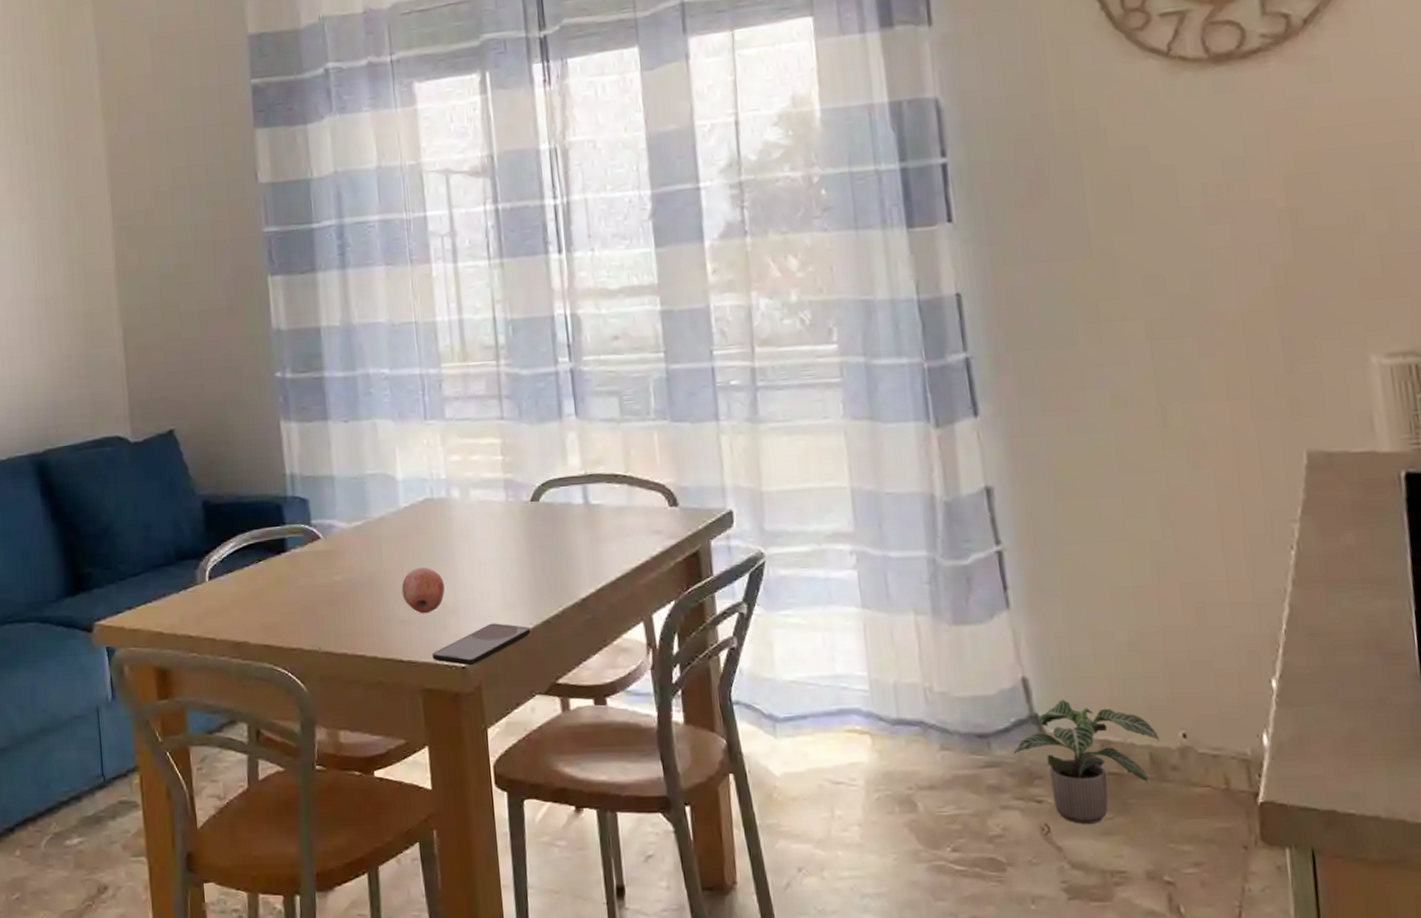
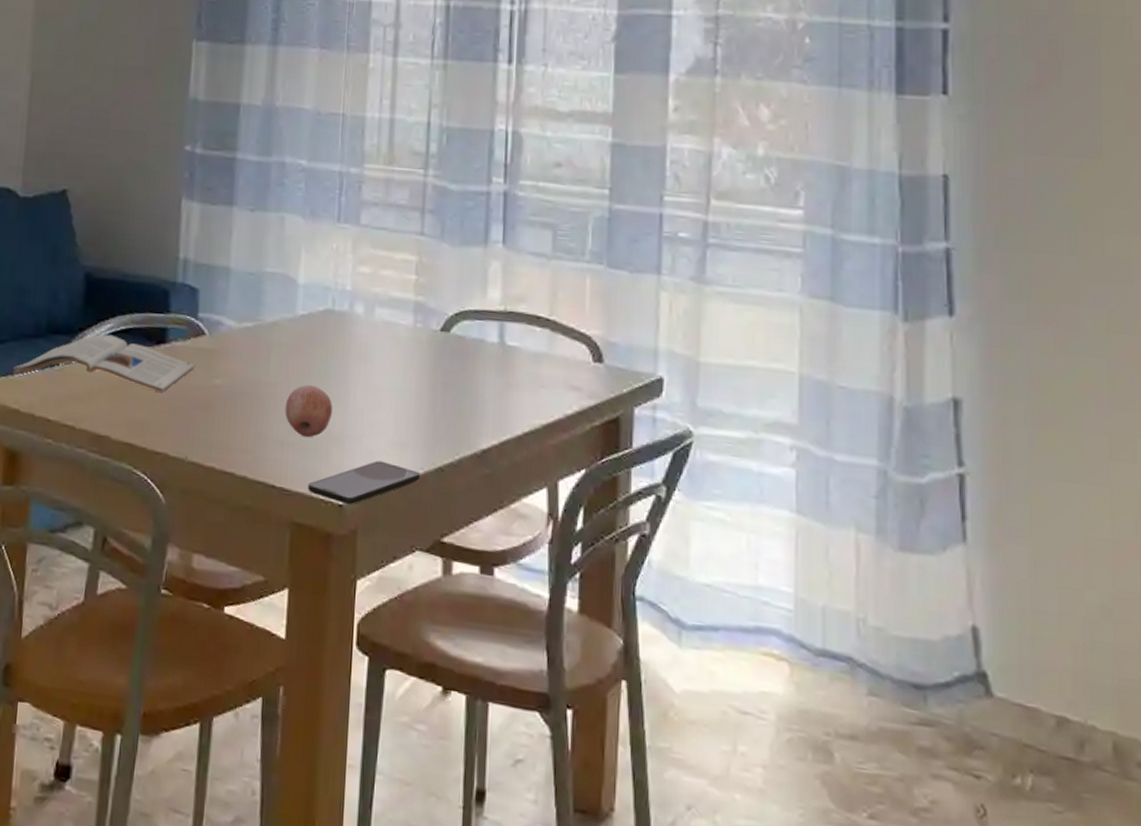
magazine: none [150,552,316,602] -> present [12,333,196,392]
potted plant: present [1013,700,1159,824] -> none [952,660,1126,815]

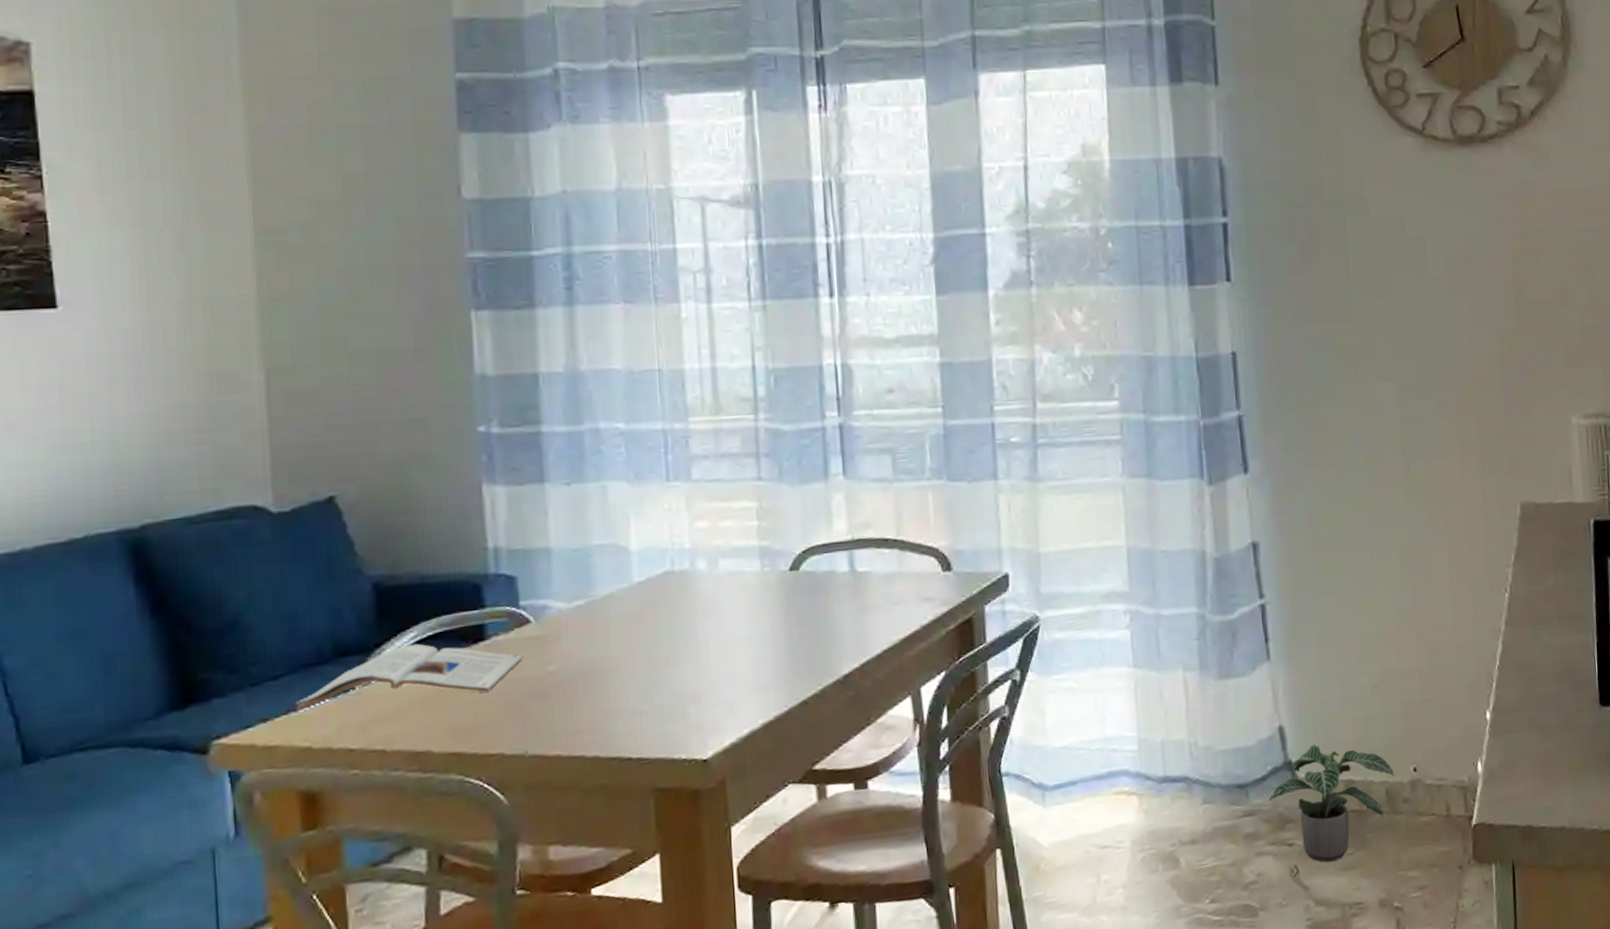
fruit: present [285,385,332,438] -> none [632,650,685,703]
smartphone: present [308,460,421,505] -> none [667,707,785,759]
potted plant: none [952,660,1126,815] -> present [1268,745,1394,862]

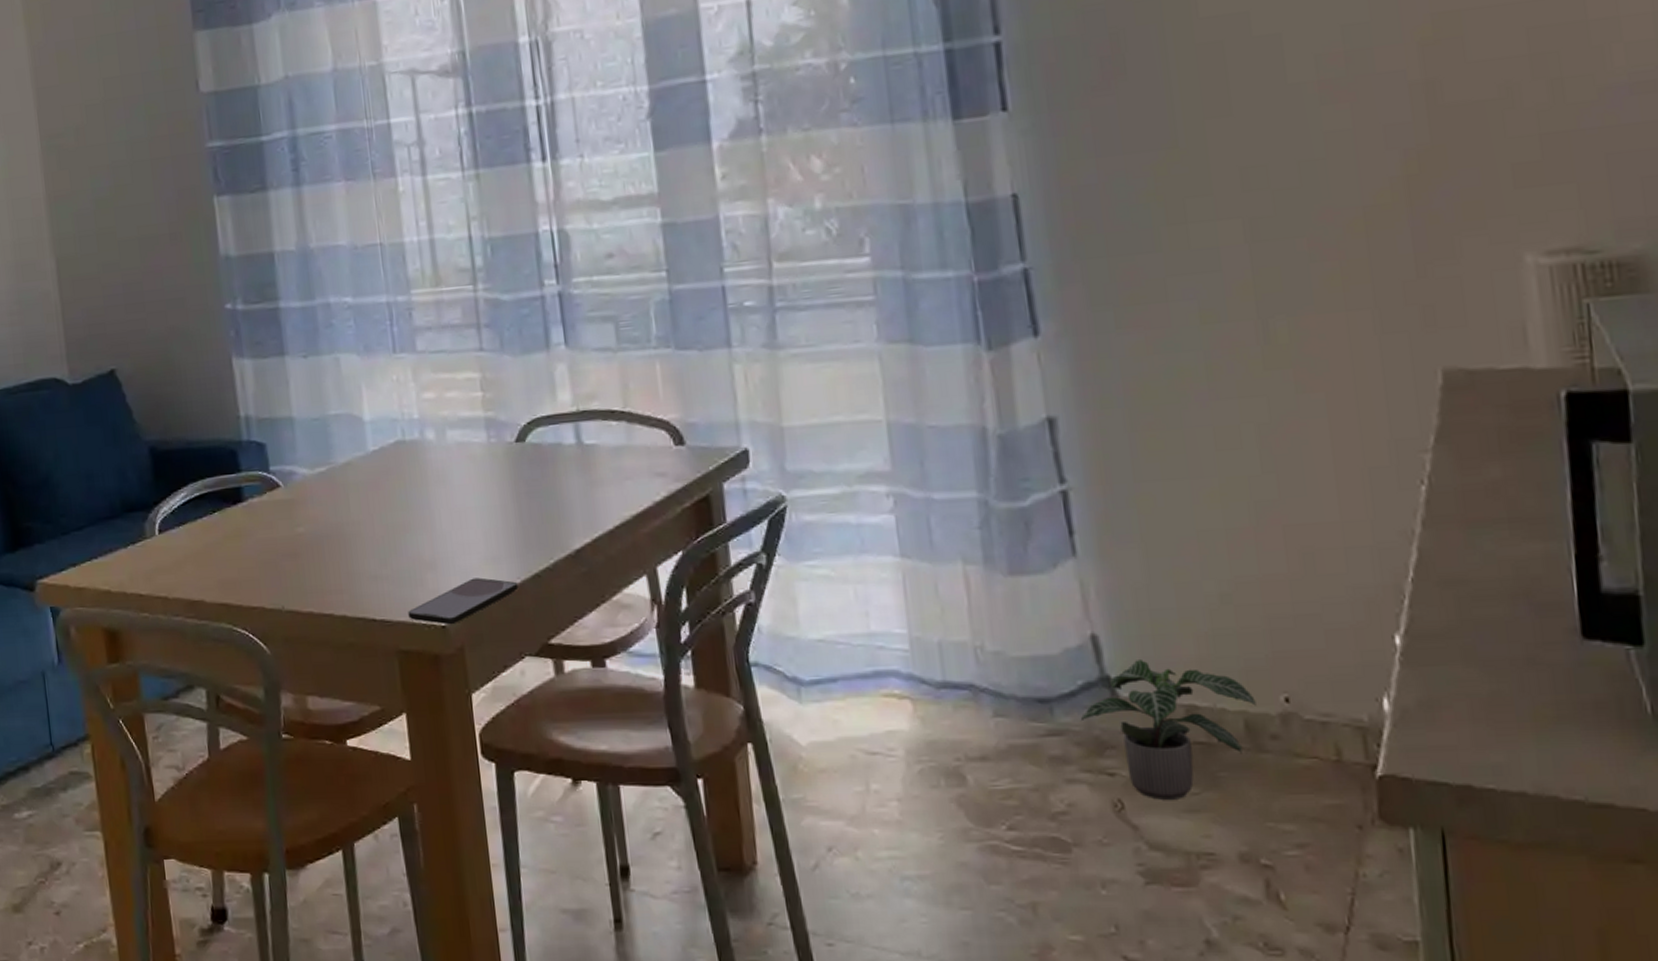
magazine: present [295,643,524,711] -> none [96,502,276,558]
smartphone: none [667,707,785,759] -> present [408,577,519,625]

